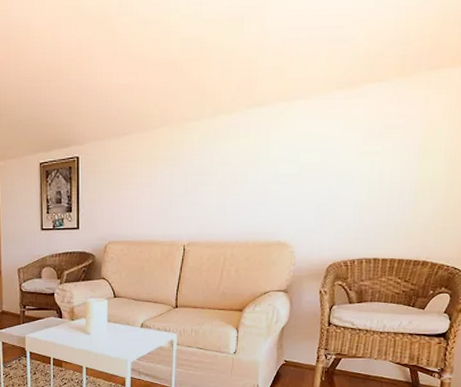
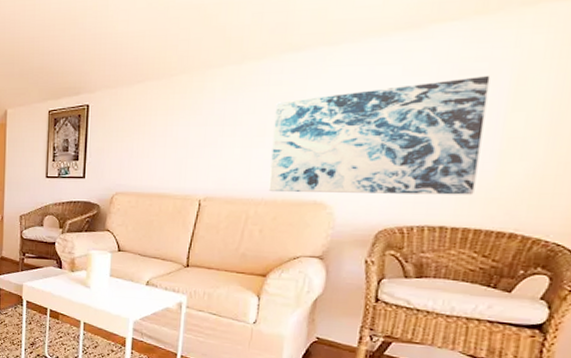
wall art: none [242,130,408,235] -> present [268,76,491,195]

